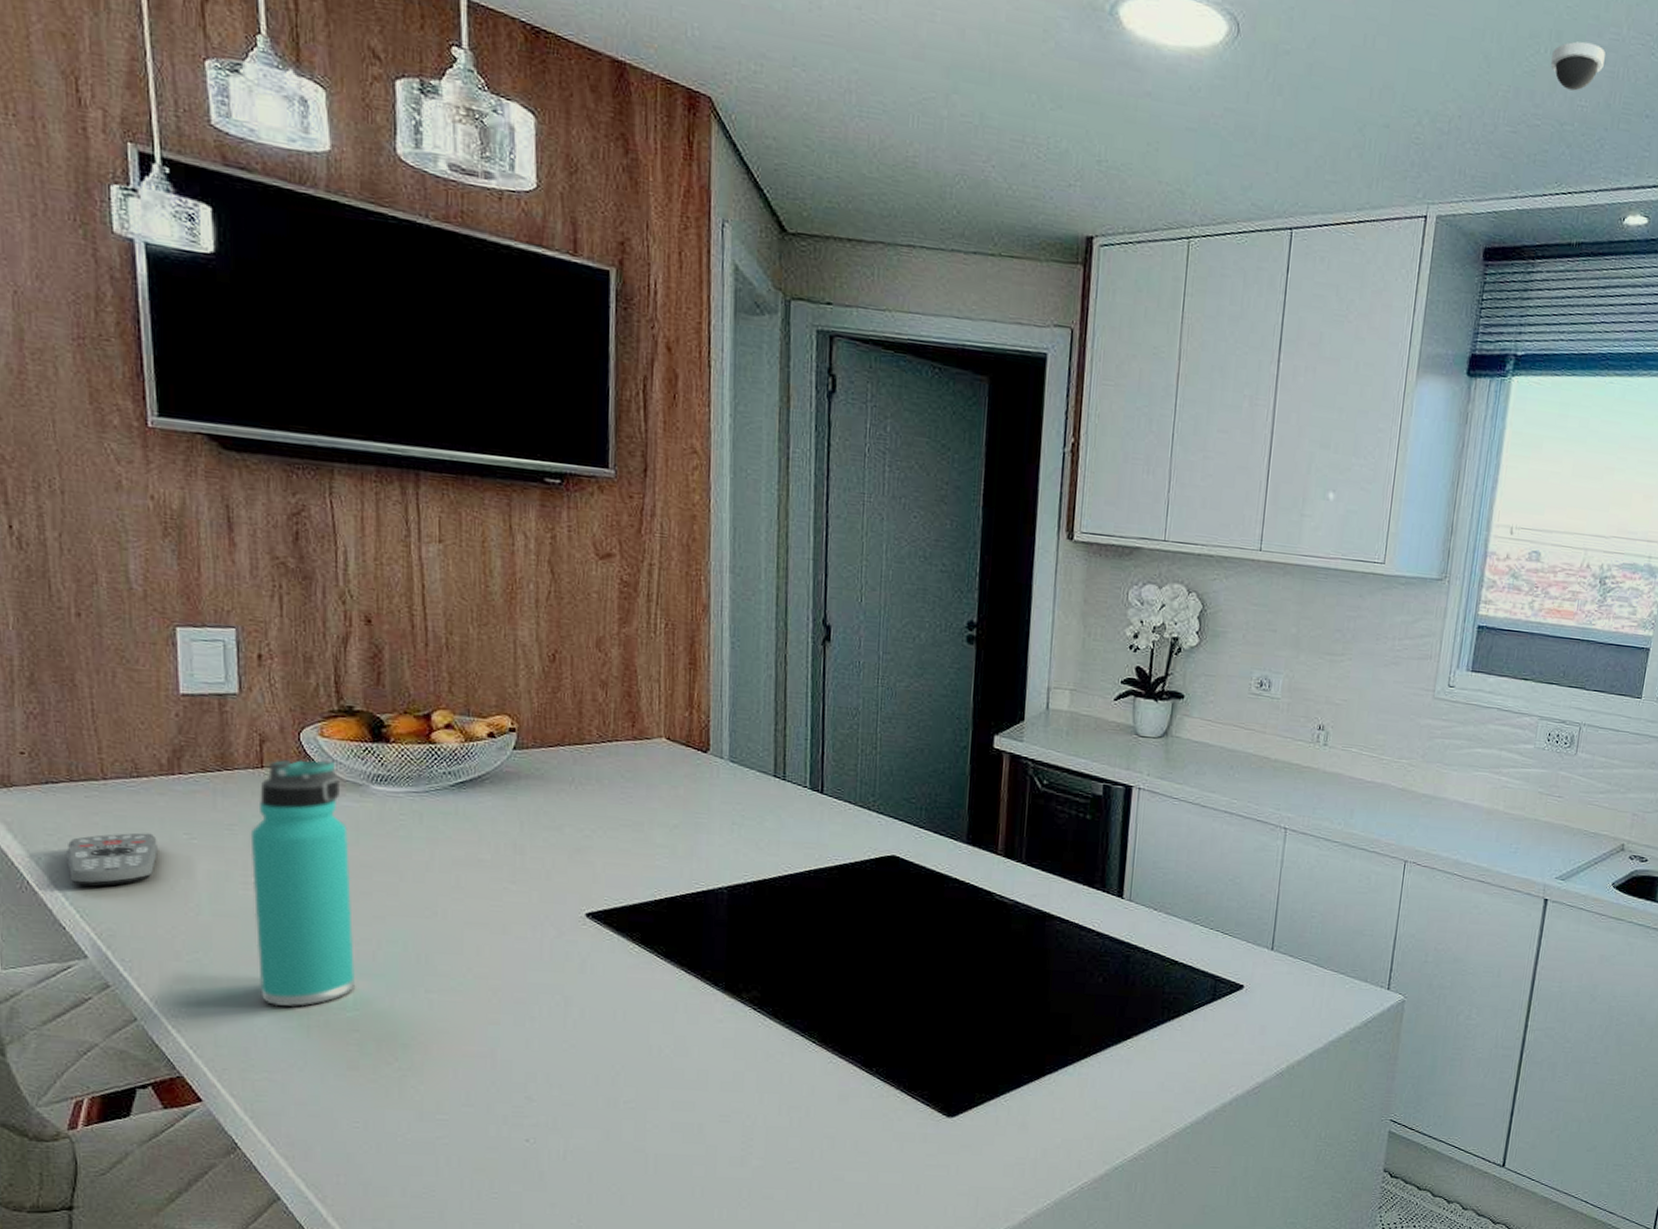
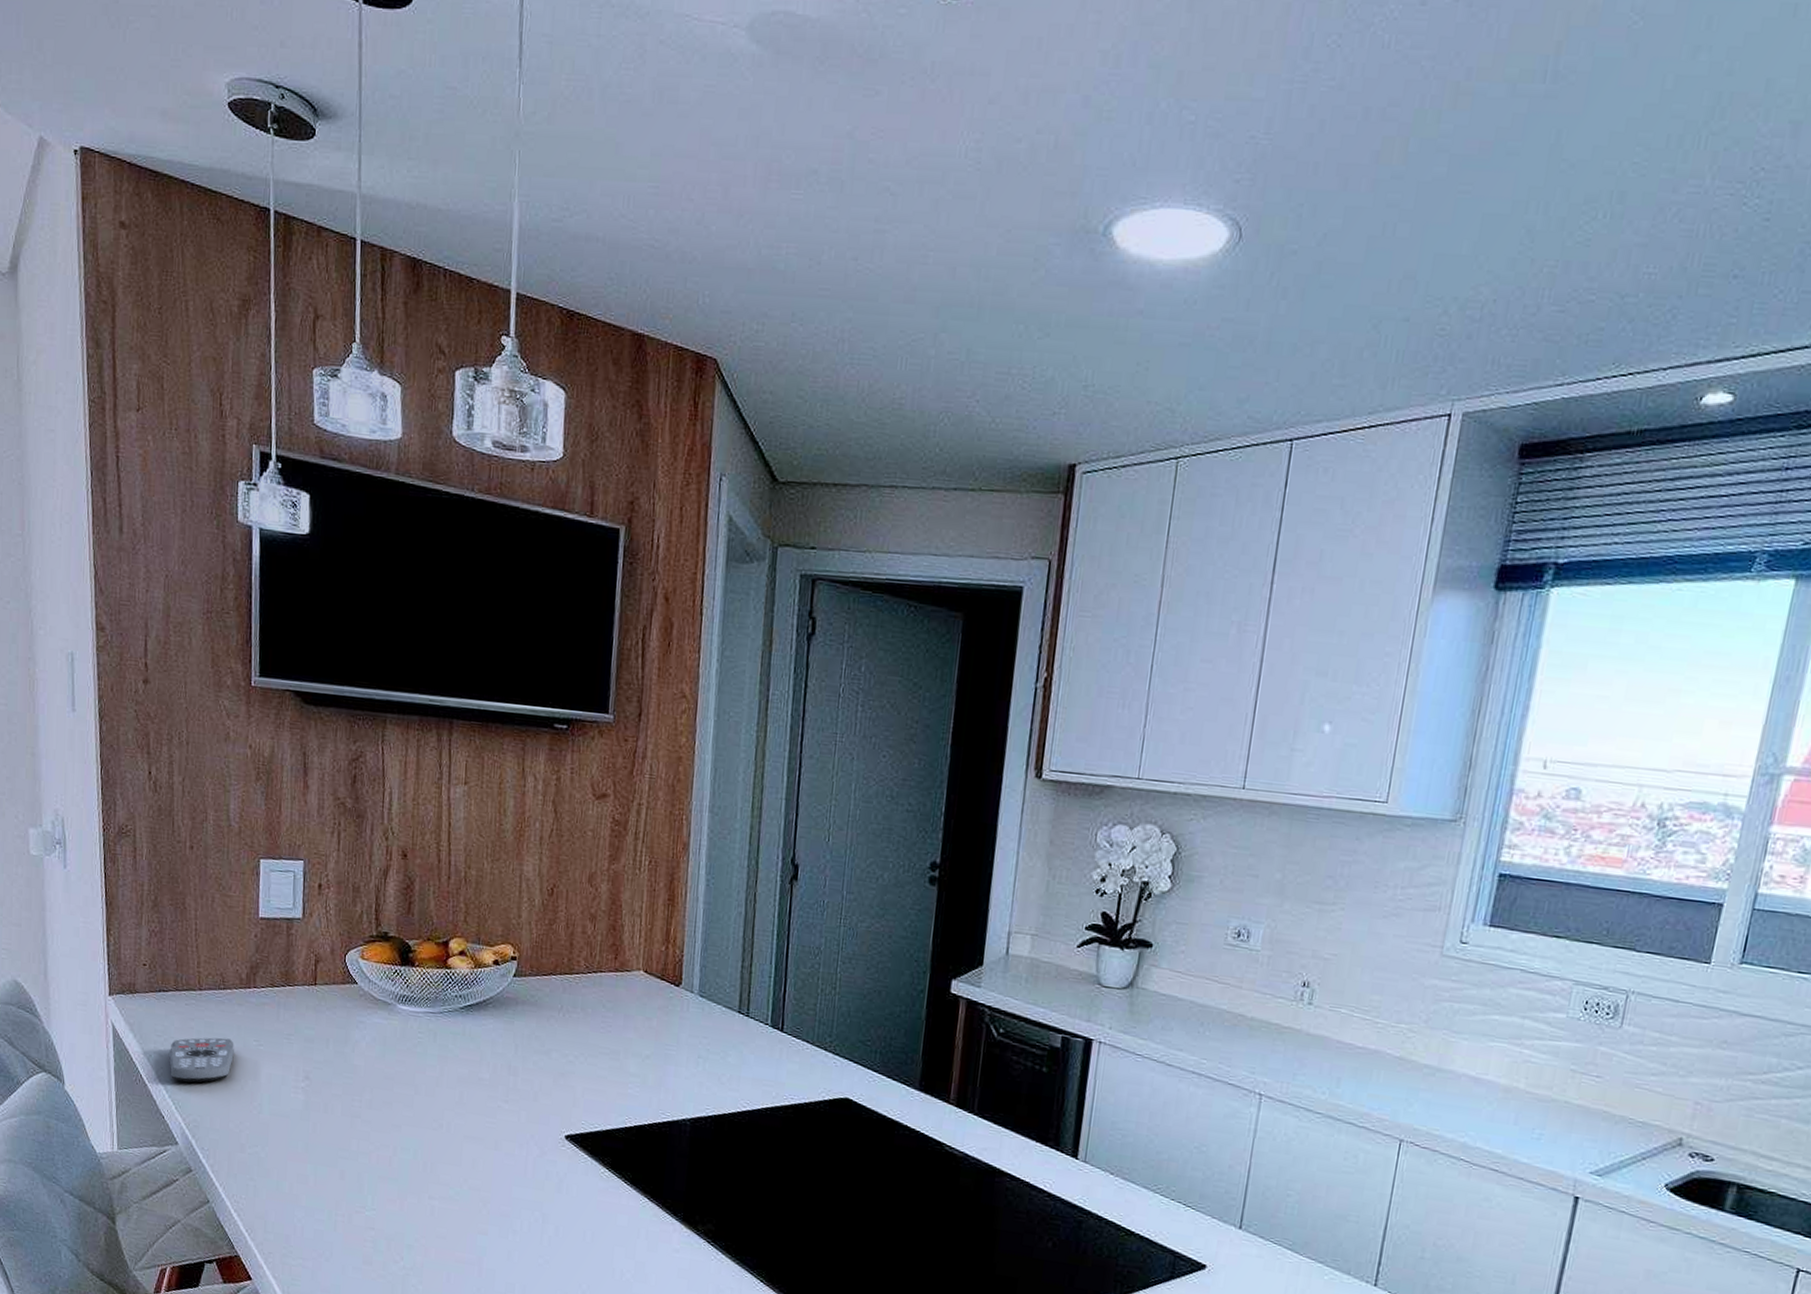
thermos bottle: present [250,759,356,1007] -> none [301,978,378,1203]
dome security camera: present [1551,41,1605,91] -> none [1610,199,1682,257]

